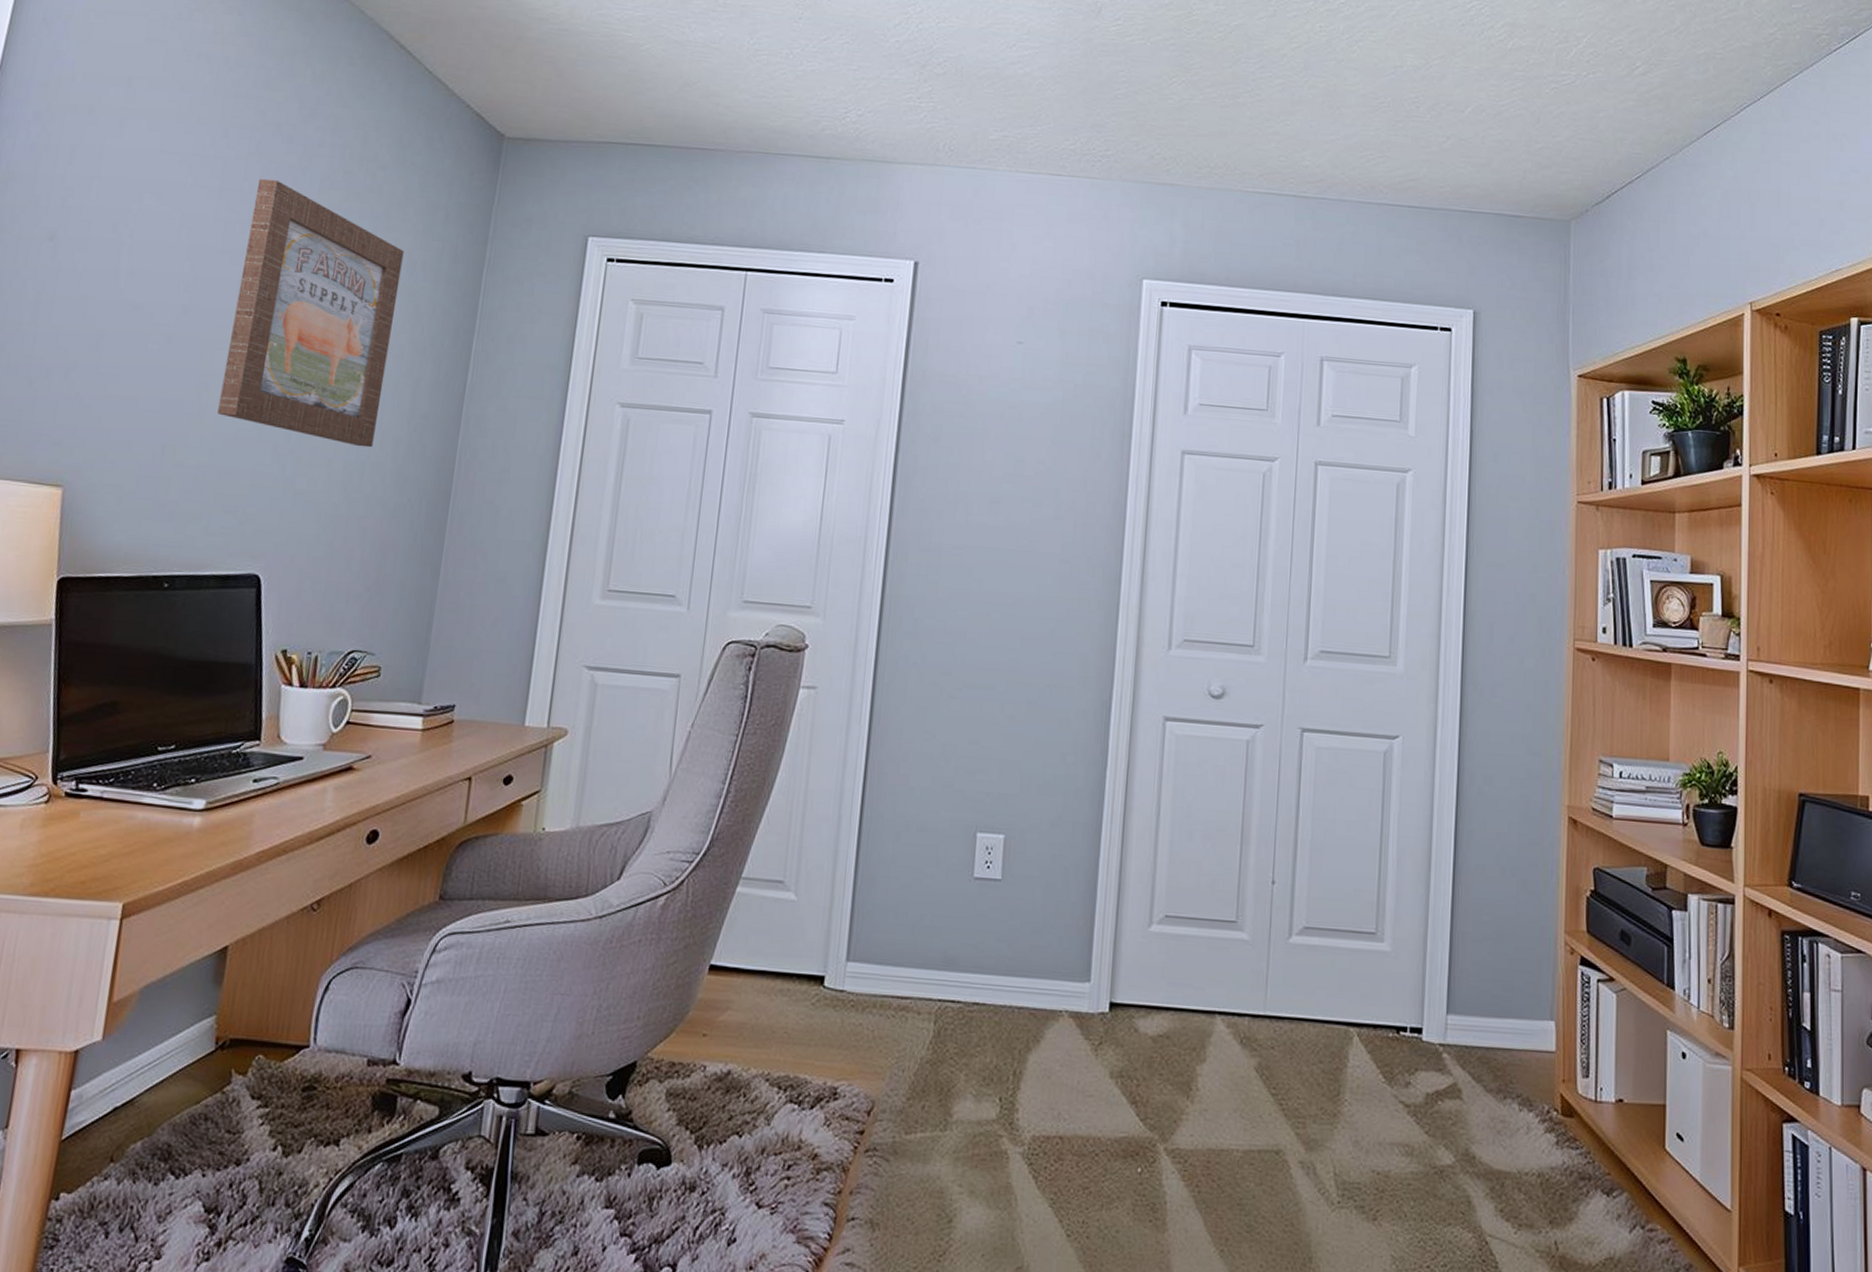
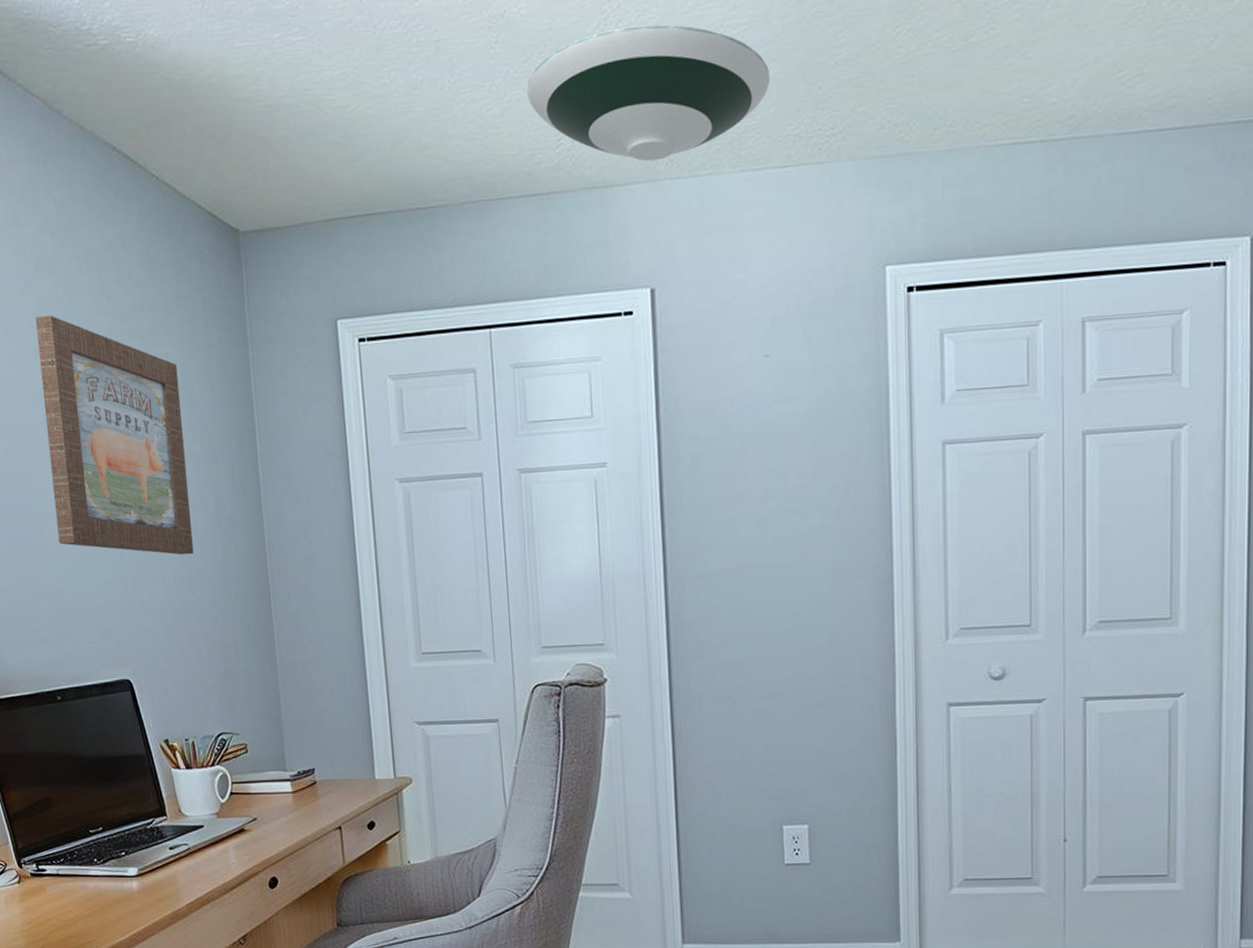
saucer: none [822,28,1054,148] -> present [527,24,771,162]

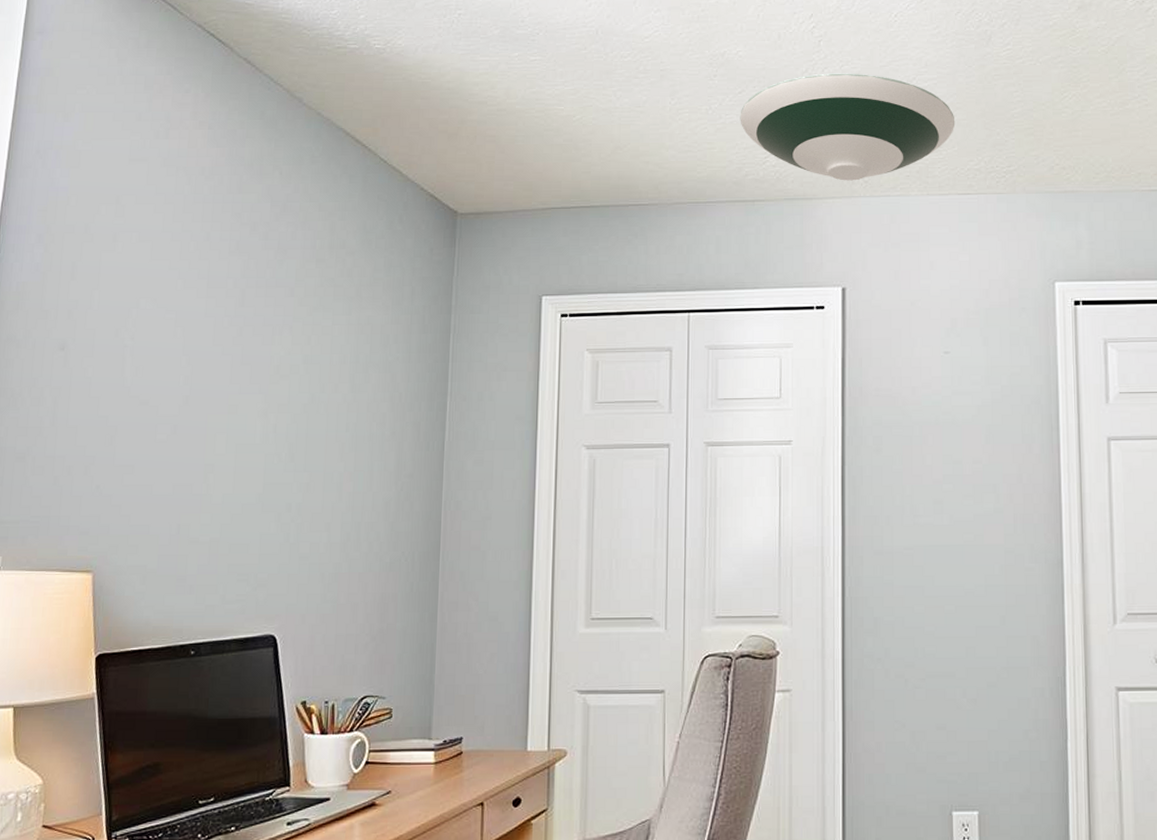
wall art: present [35,315,194,555] -> none [224,274,377,509]

